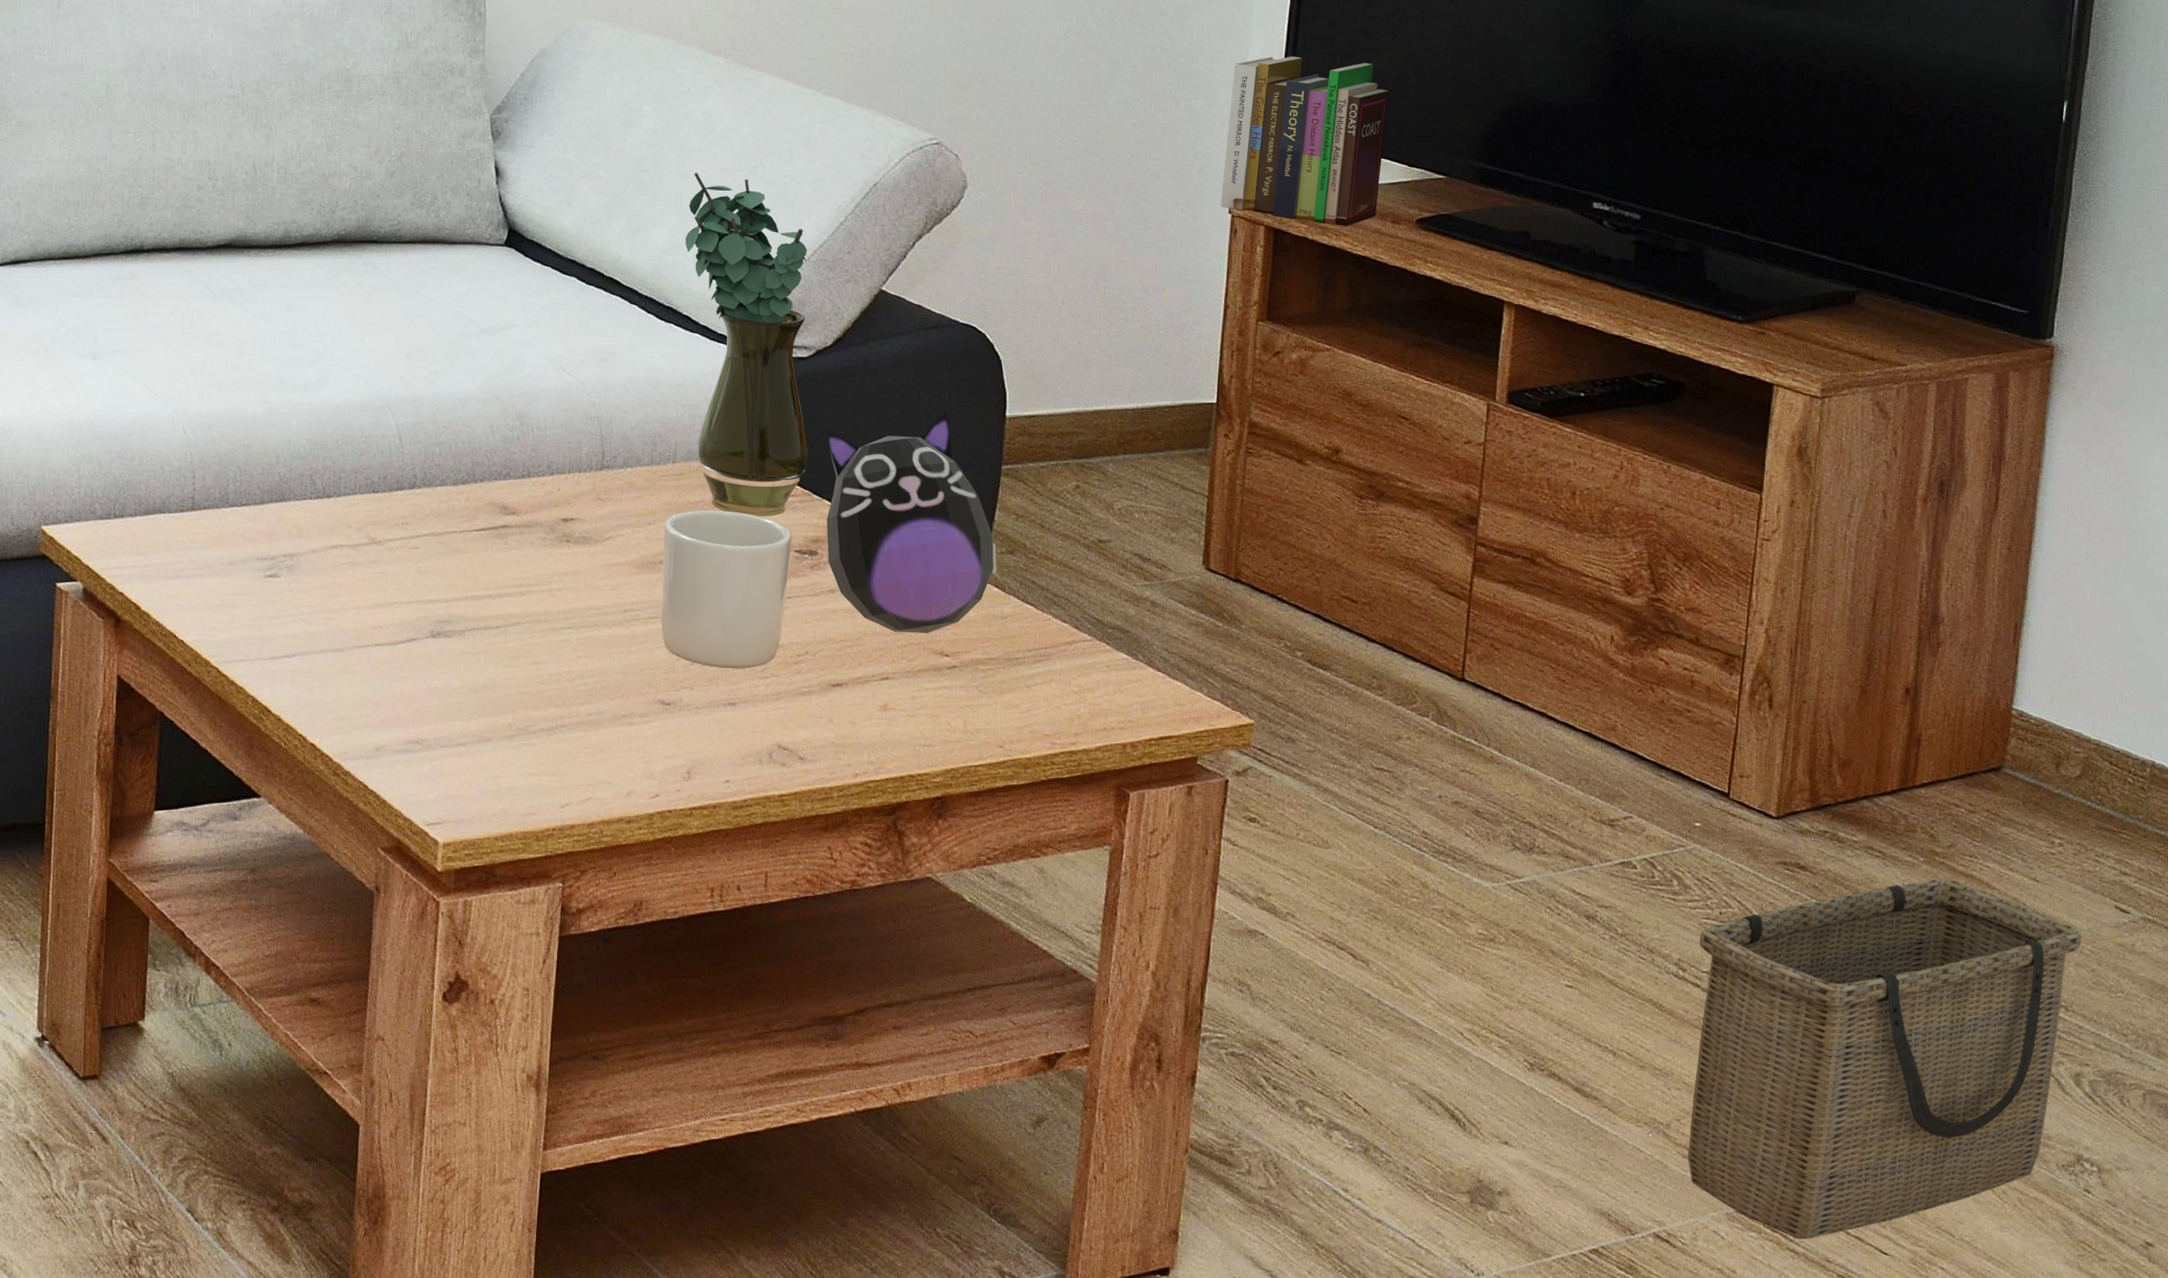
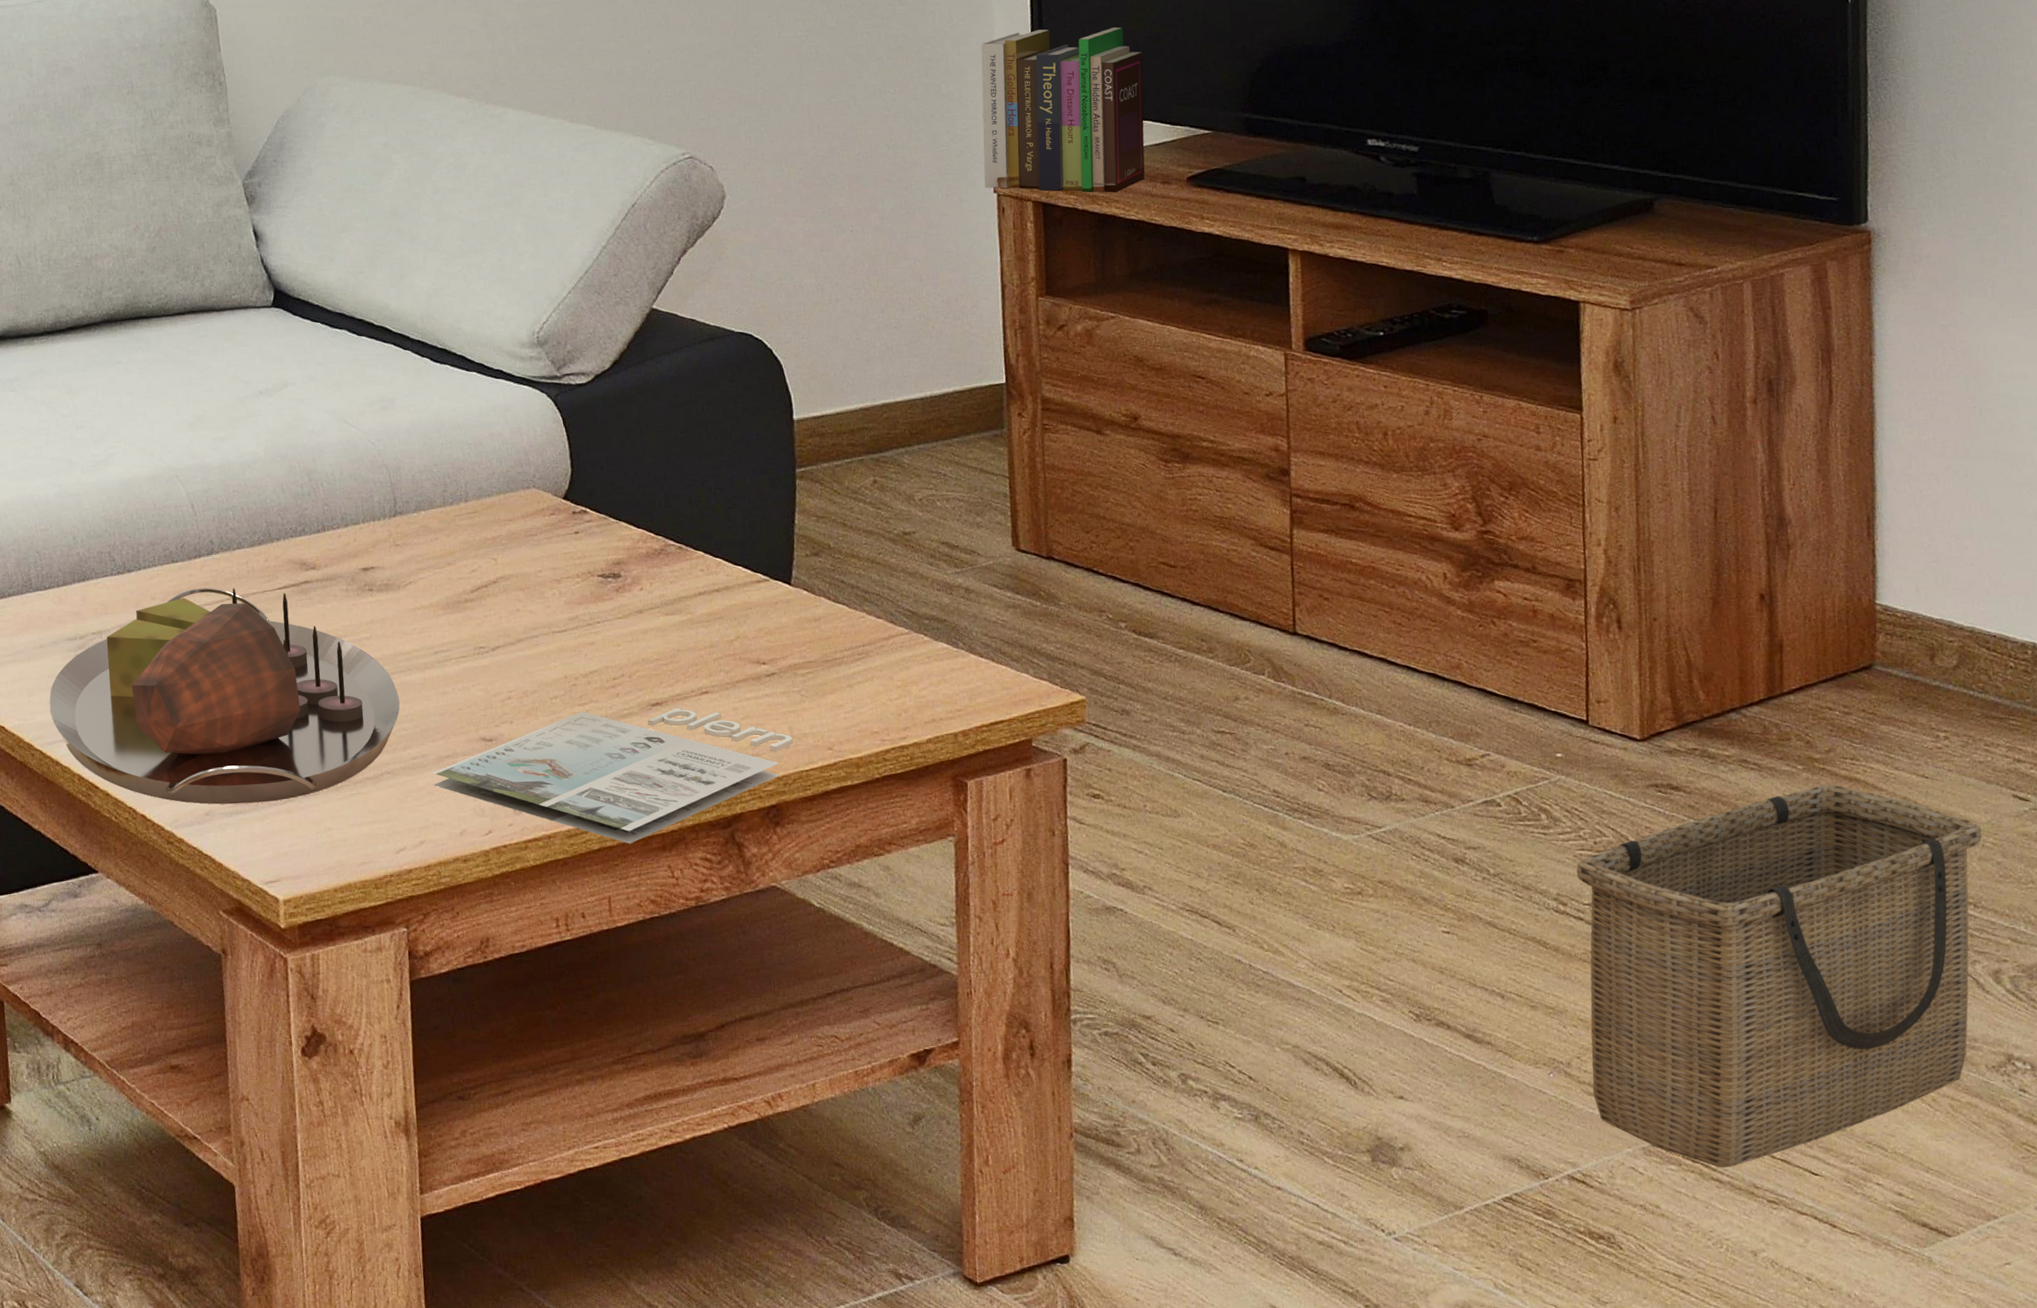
serving tray: none [232,521,583,744] -> present [49,587,400,805]
magazine: none [606,685,966,822] -> present [432,707,794,844]
mug: present [661,510,792,669] -> none [464,543,596,700]
vase: present [685,172,808,517] -> none [449,213,600,546]
plush toy: present [826,411,997,634] -> none [614,421,804,646]

